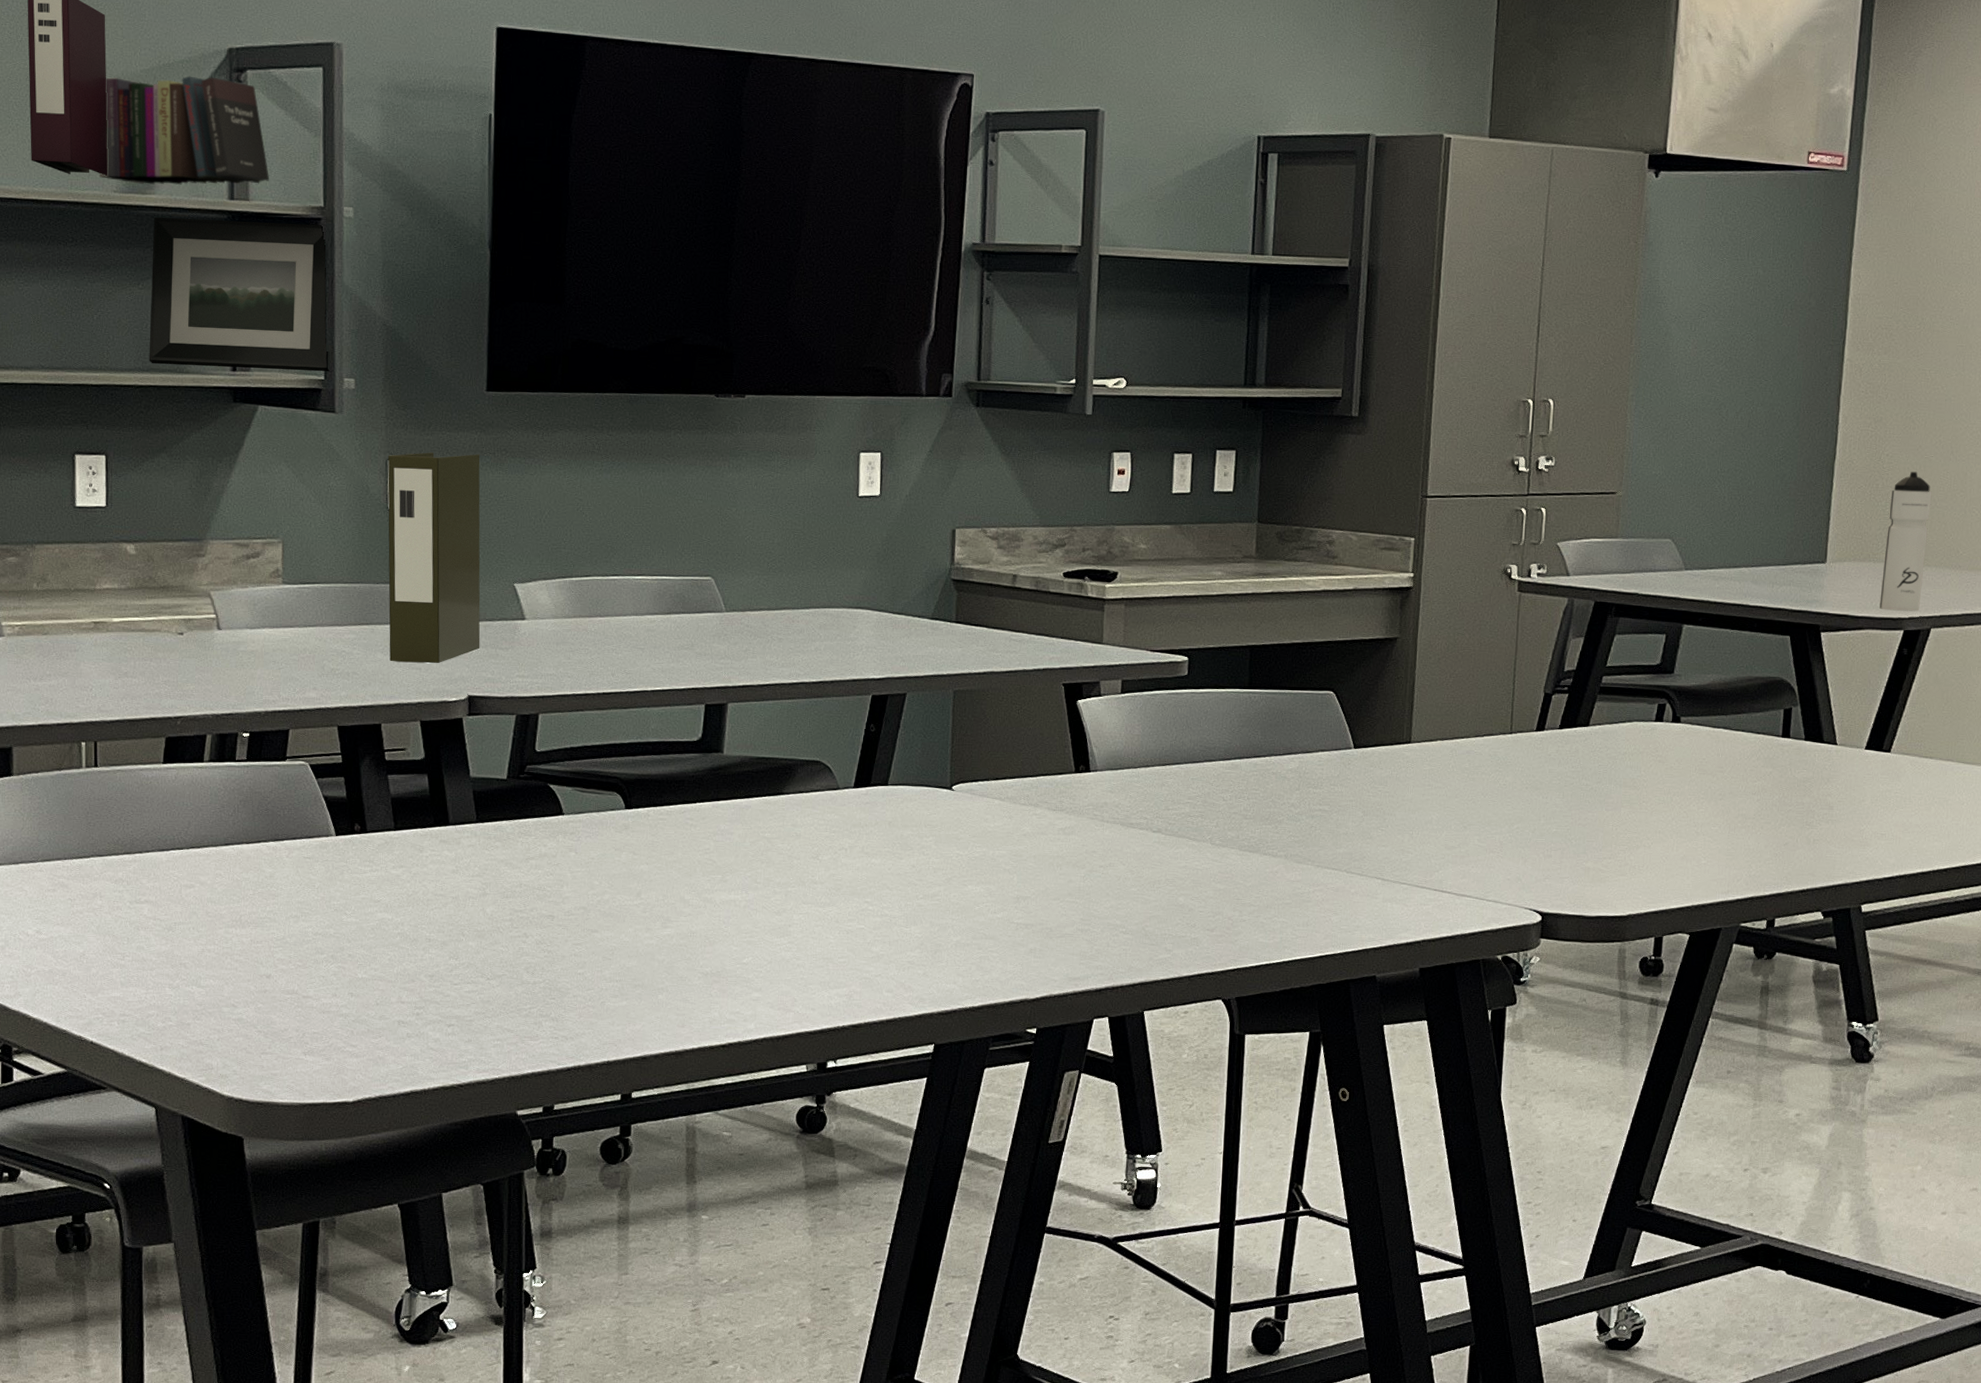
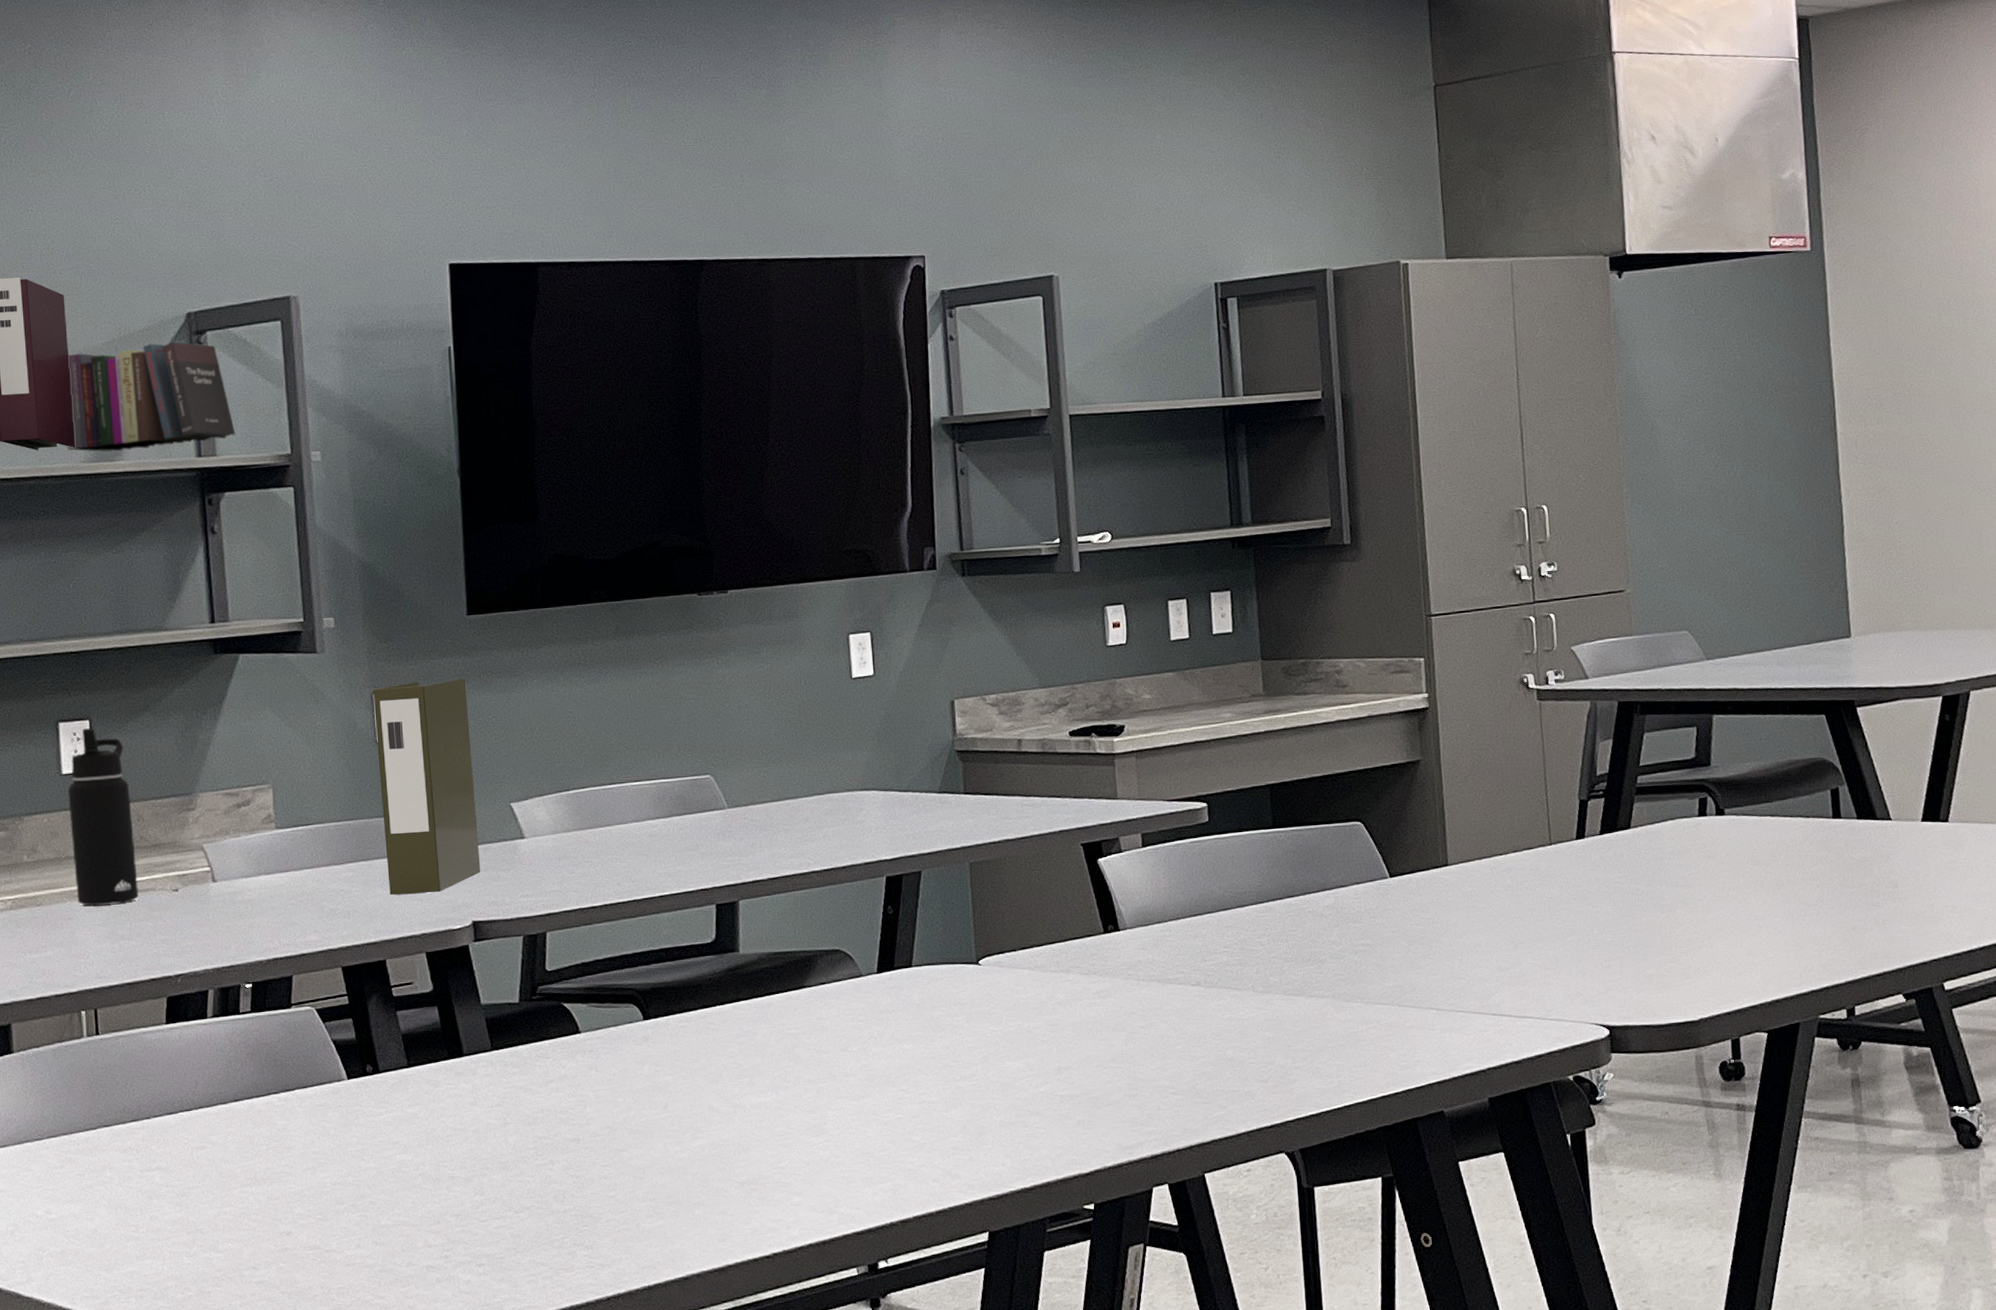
water bottle: none [80,463,144,642] -> present [67,728,138,906]
picture frame: present [149,216,331,372] -> none [123,471,309,625]
water bottle: present [1879,471,1932,612] -> none [1907,536,1955,678]

